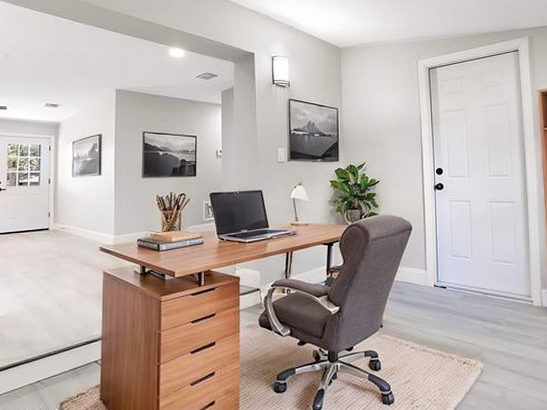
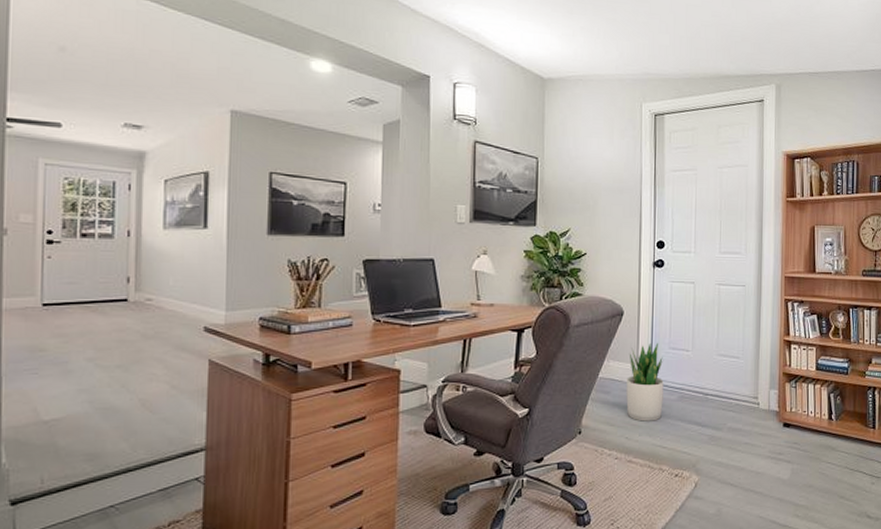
planter: none [418,251,450,317] -> present [626,342,664,422]

